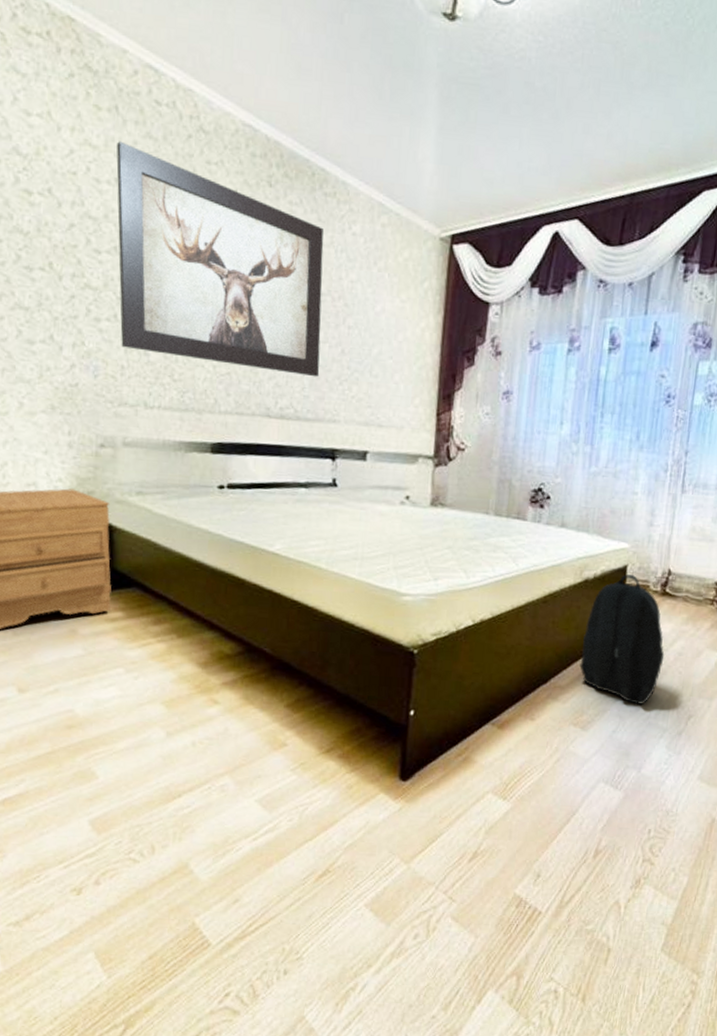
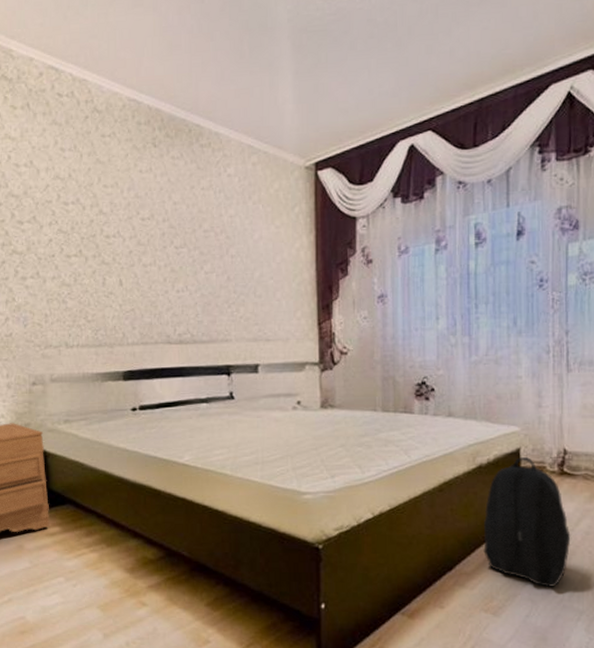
wall art: present [116,141,324,378] -> none [30,131,210,304]

